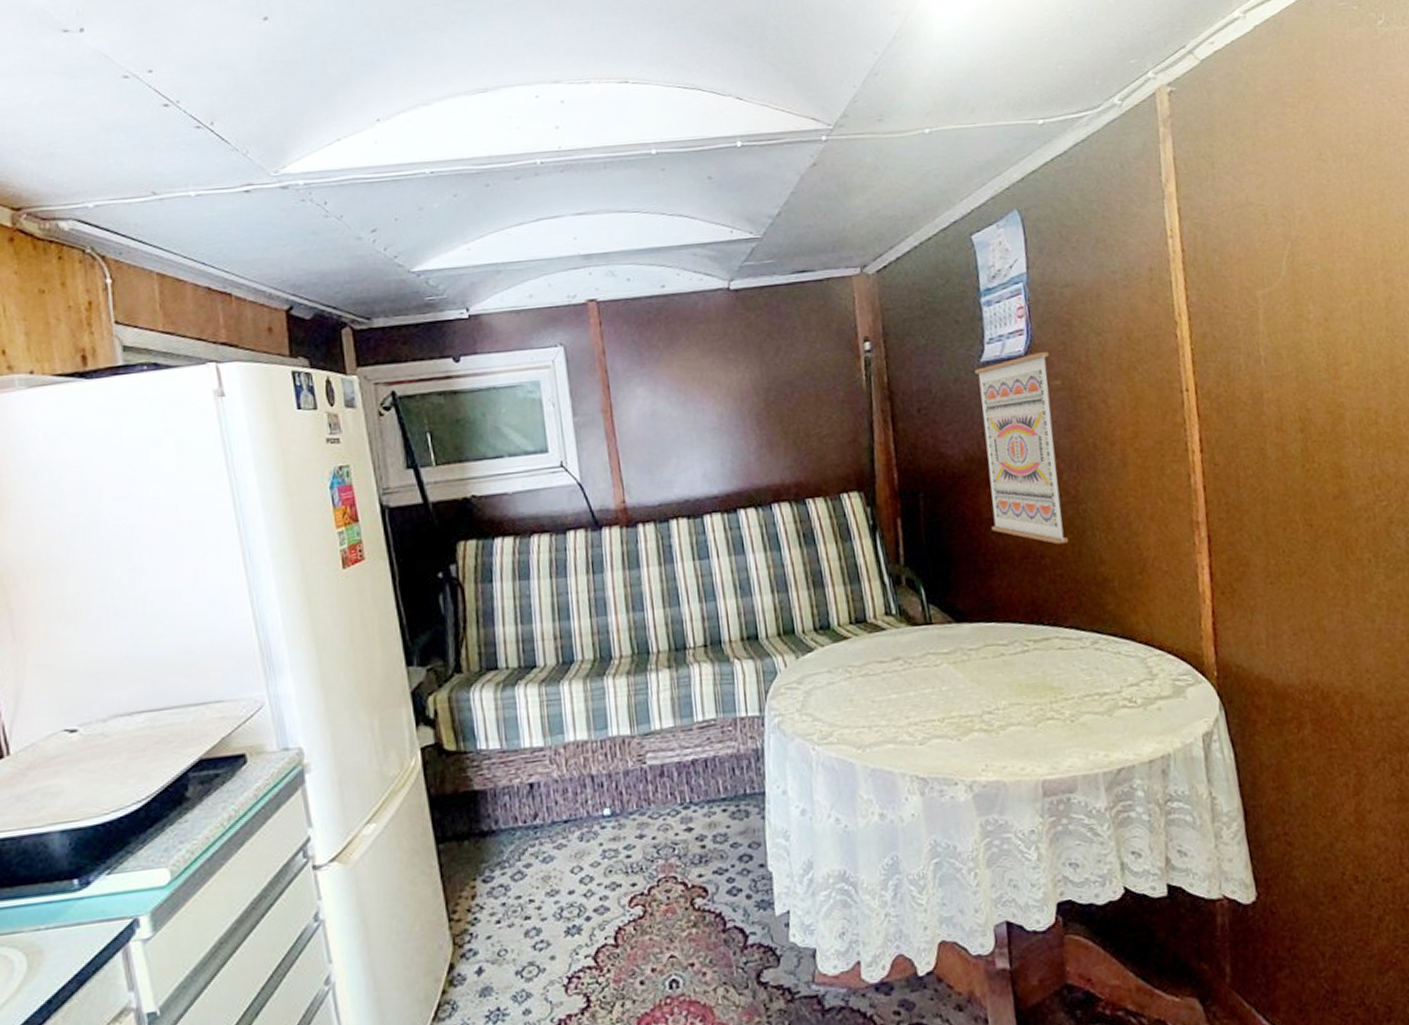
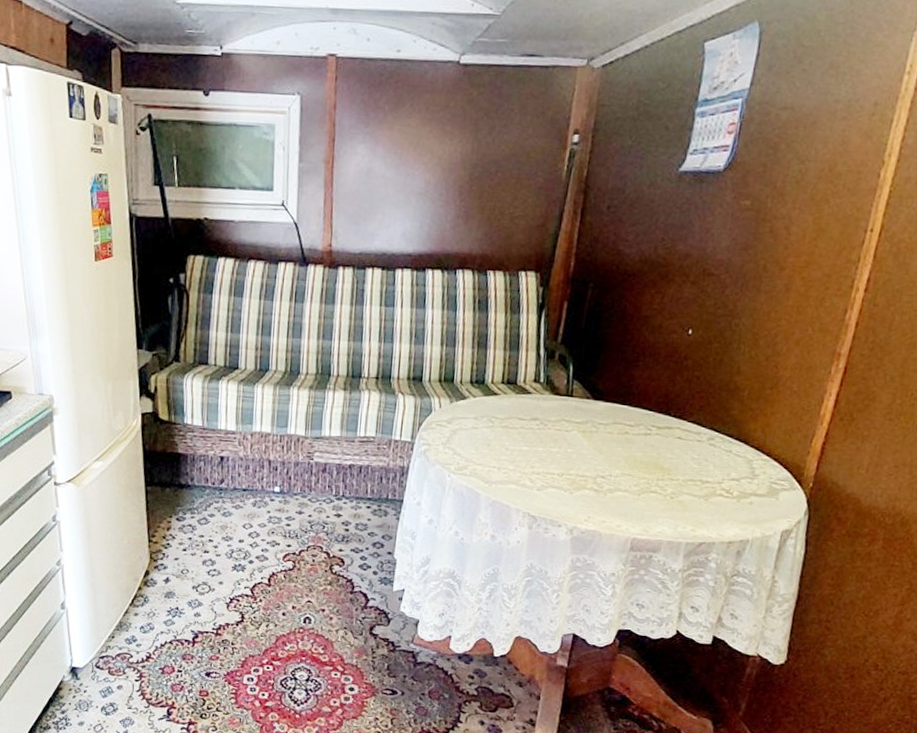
wall art: present [974,352,1068,545] -> none [647,170,747,351]

